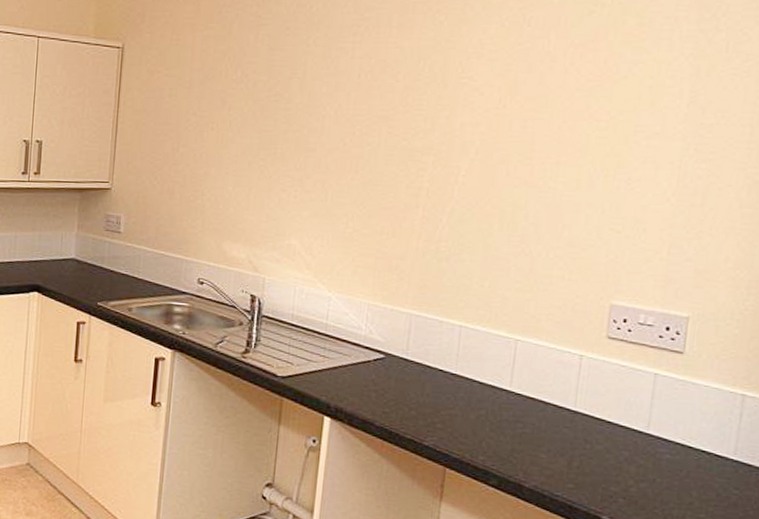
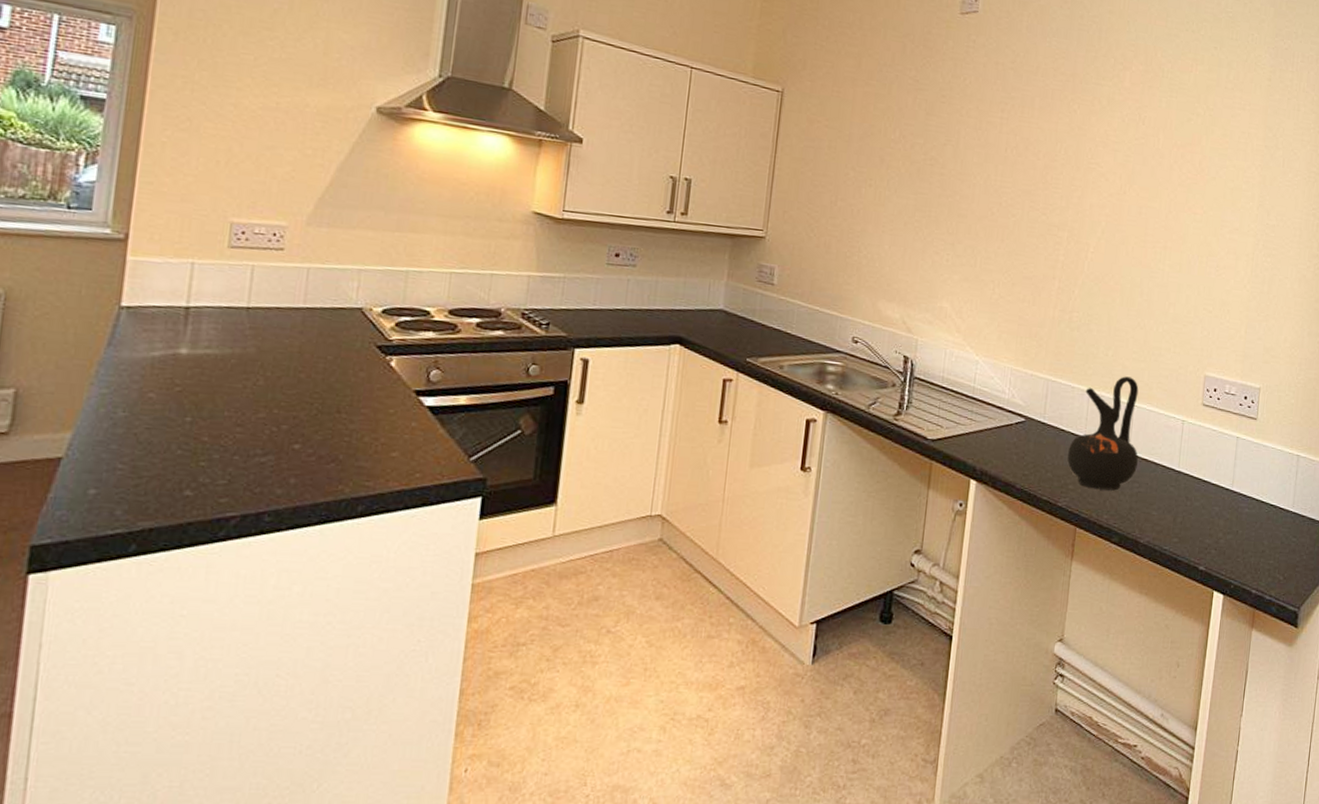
ceramic jug: none [435,308,523,431] -> present [1067,376,1139,491]

